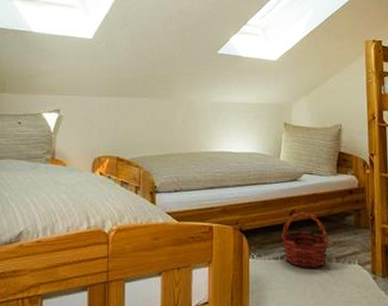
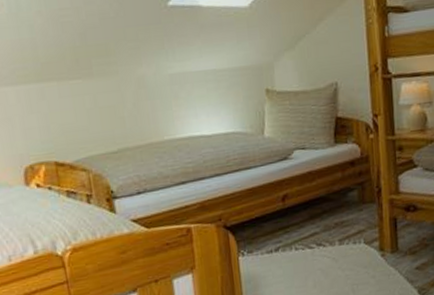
basket: present [281,211,330,268] -> none [274,193,331,258]

